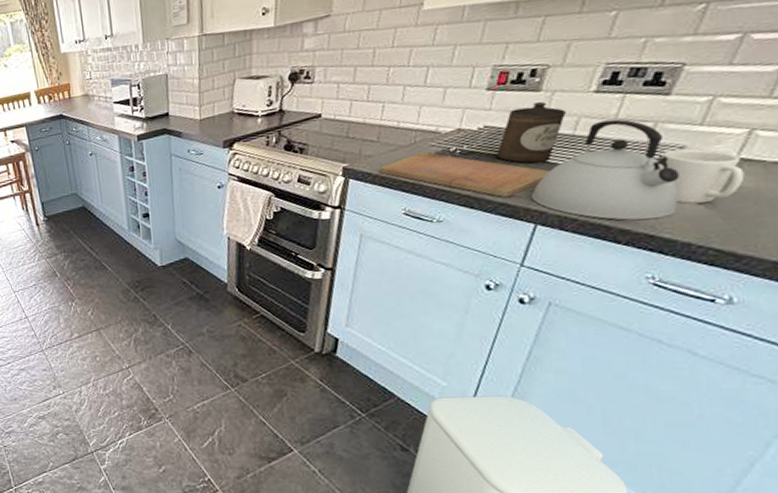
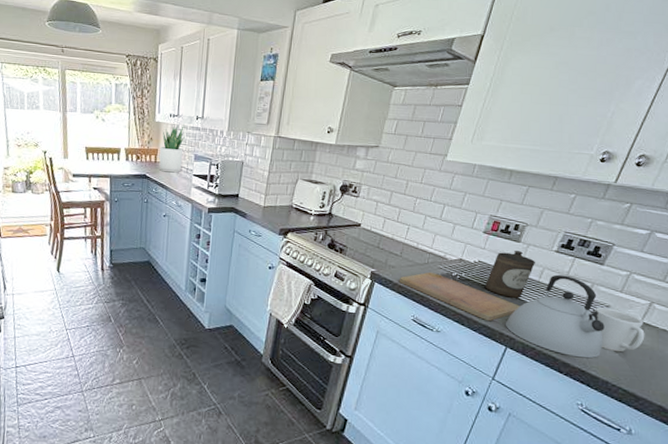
planter: none [70,50,99,107] -> present [159,125,185,173]

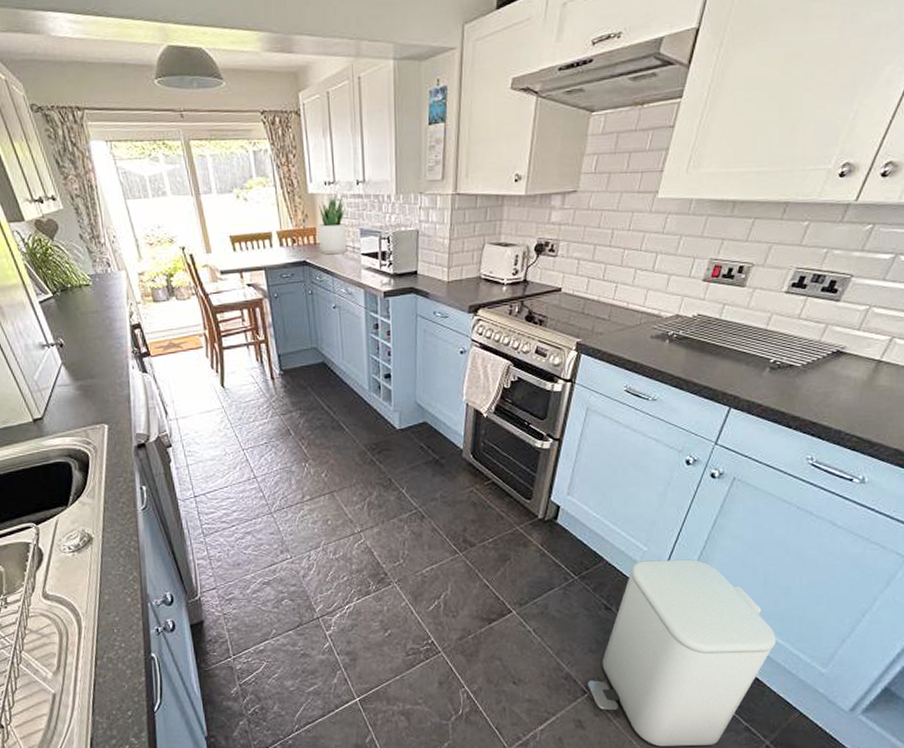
cutting board: present [399,272,520,322] -> none [608,334,745,382]
canister: present [484,250,535,298] -> none [705,296,762,352]
kettle: present [505,274,605,359] -> none [728,318,839,409]
mug: present [593,307,645,353] -> none [827,350,884,398]

